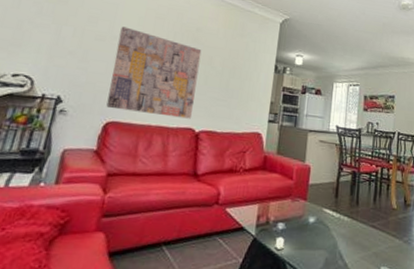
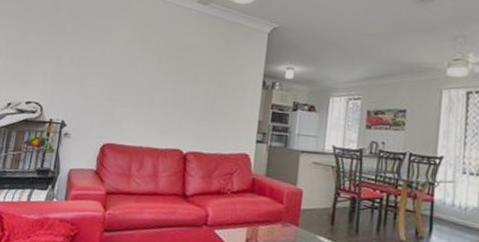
wall art: present [106,26,202,119] -> none [102,50,187,140]

